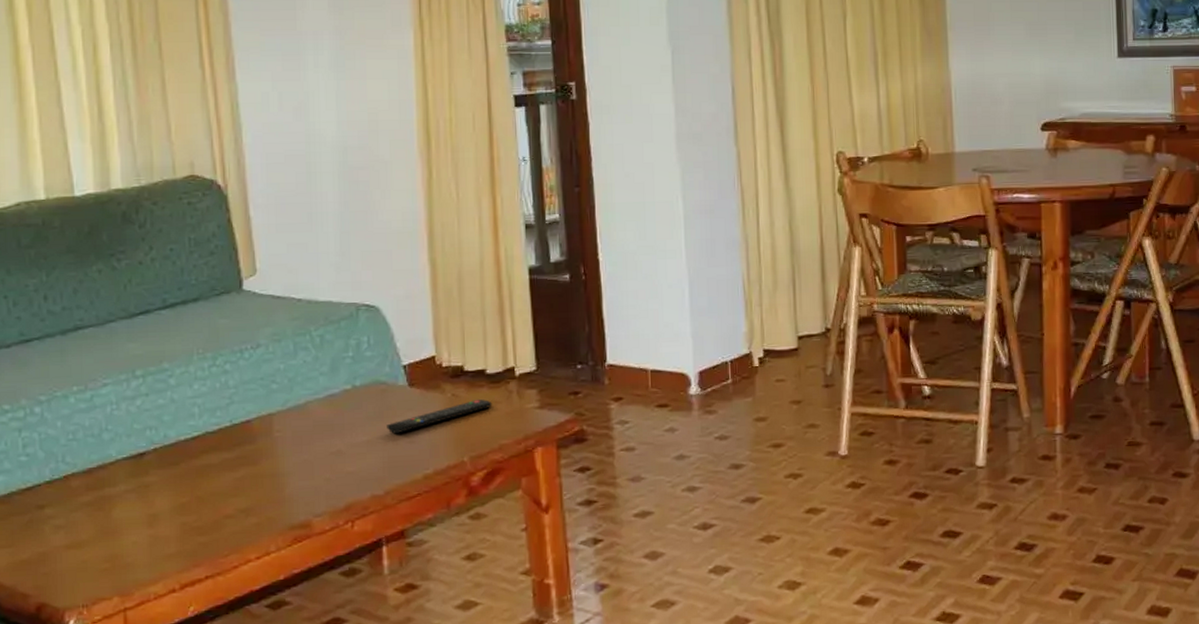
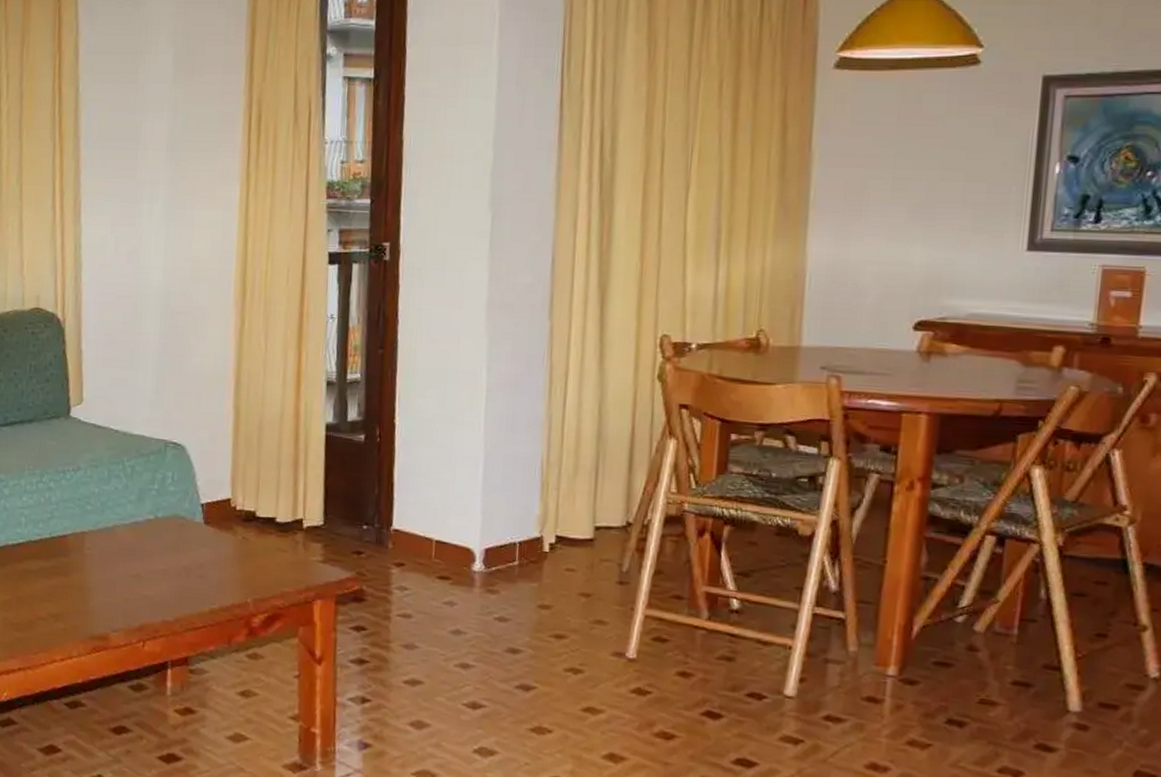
remote control: present [387,399,492,434] -> none [181,545,279,567]

